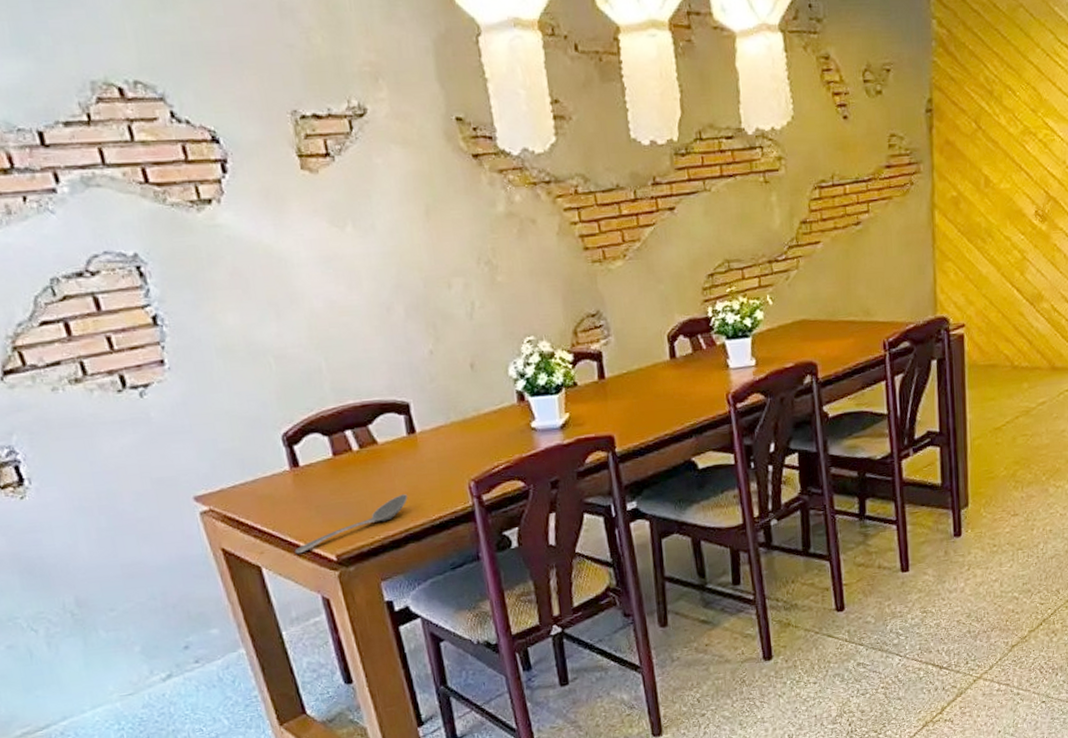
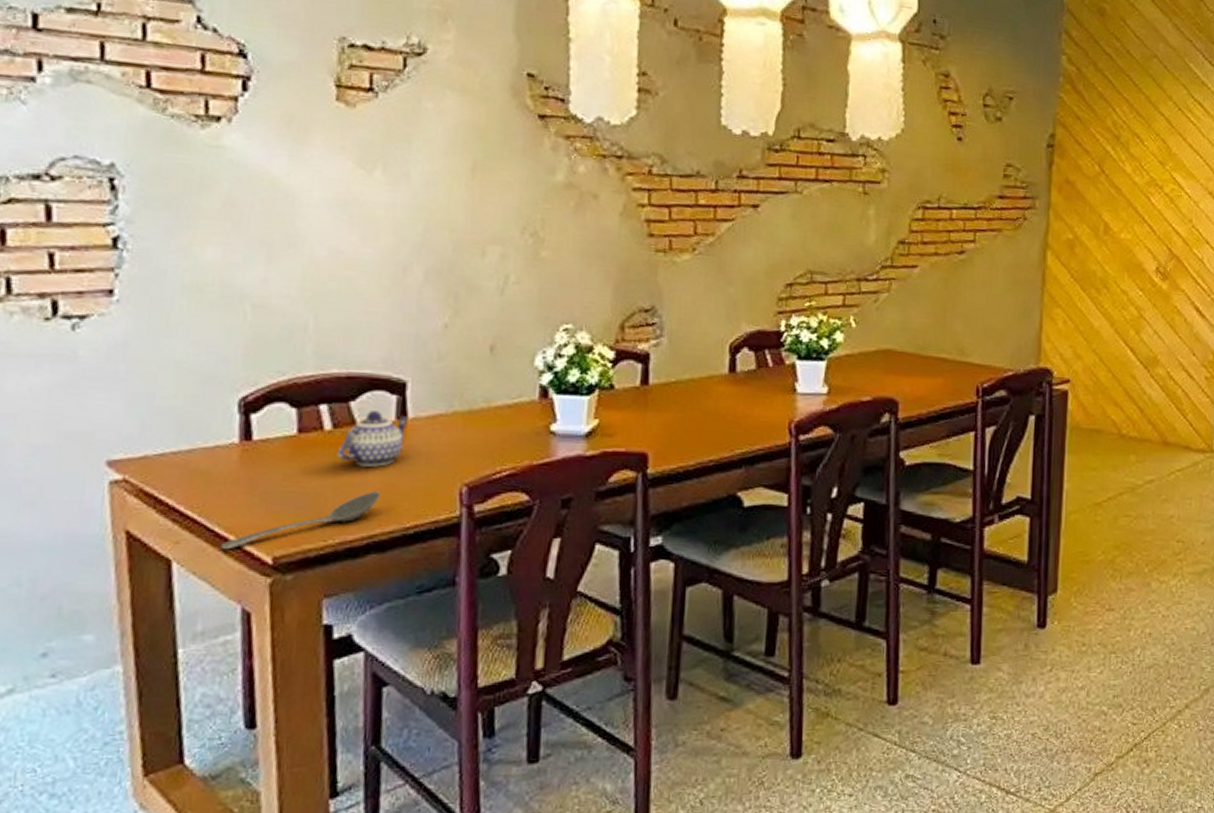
teapot: none [367,430,418,476] -> present [337,411,410,467]

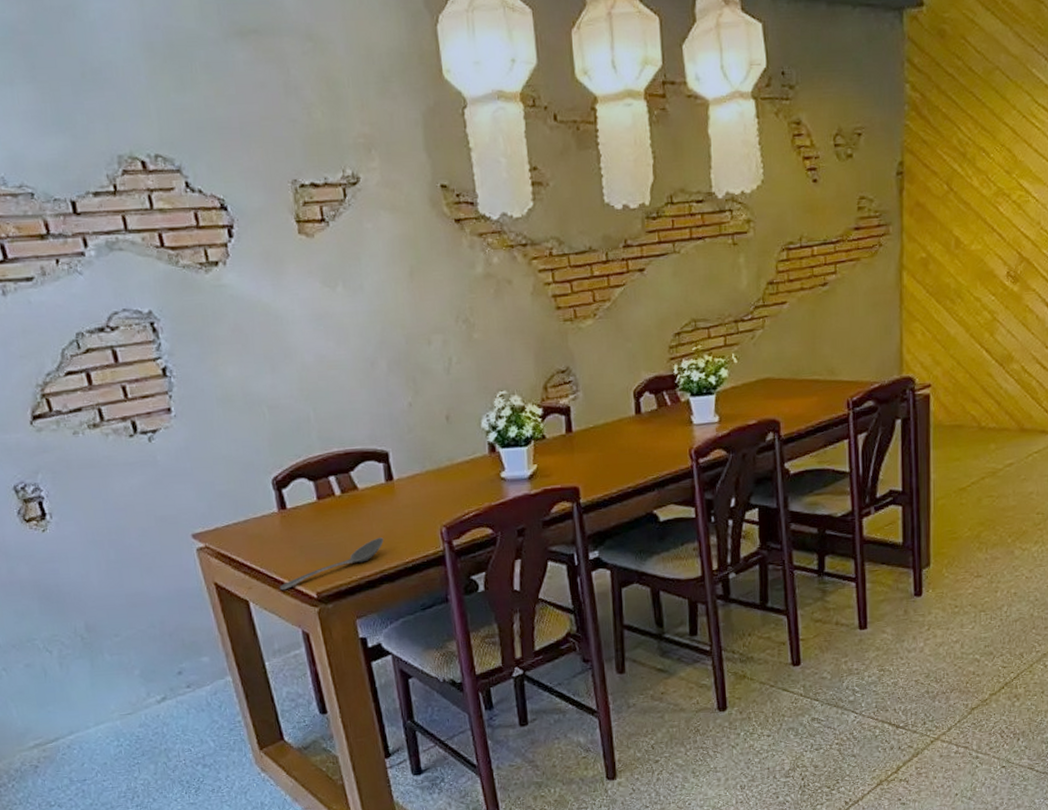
teapot: present [337,411,410,467] -> none [347,477,395,520]

